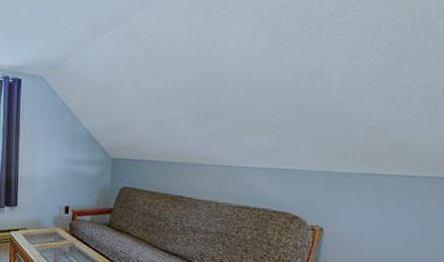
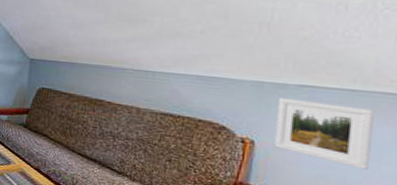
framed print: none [341,186,430,249] -> present [274,97,374,170]

